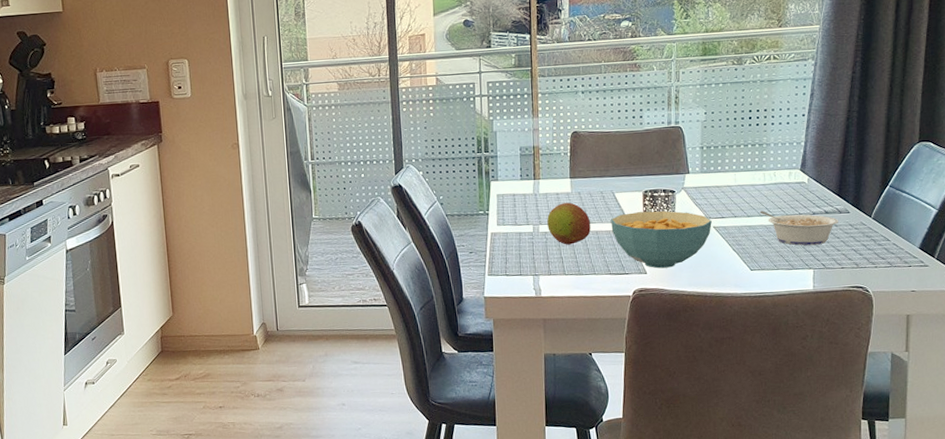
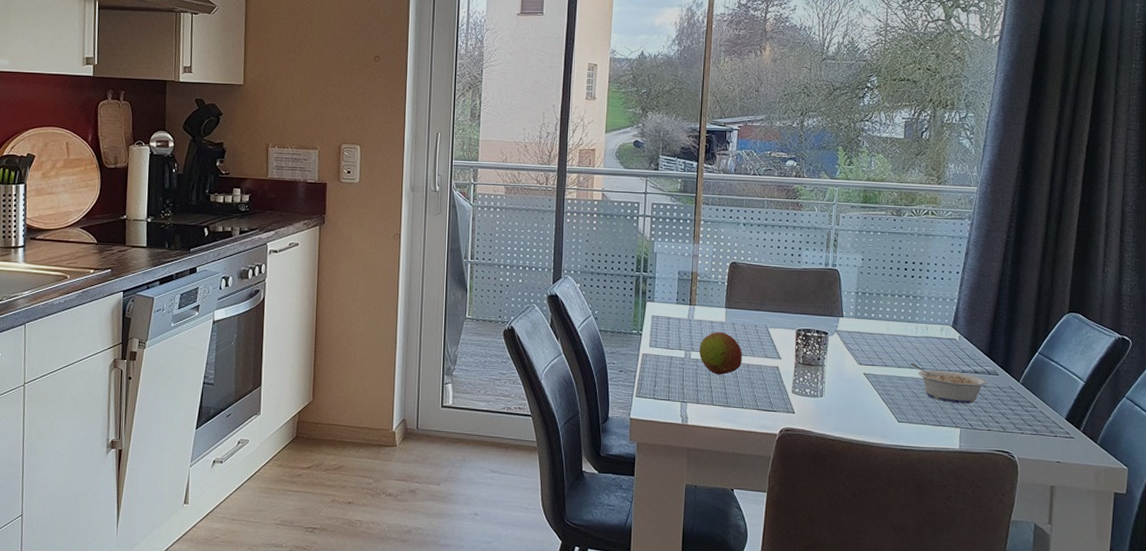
cereal bowl: present [611,211,712,269] -> none [762,349,863,410]

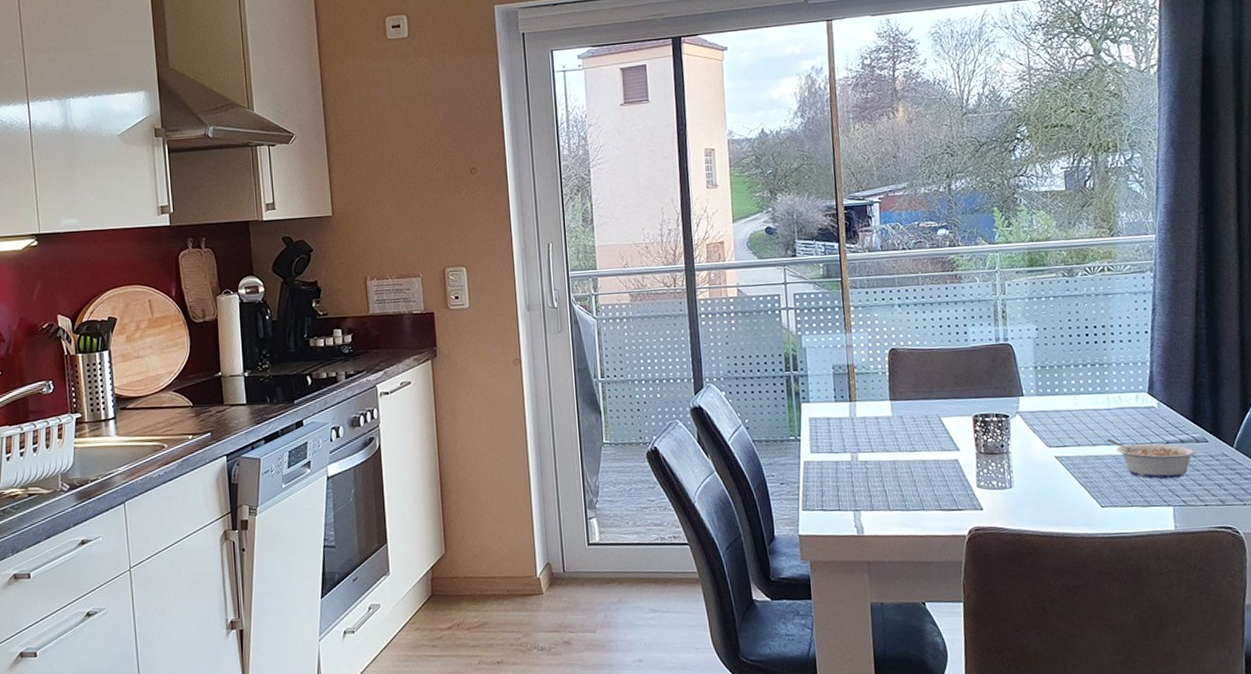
fruit: present [699,332,742,375] -> none [866,428,916,476]

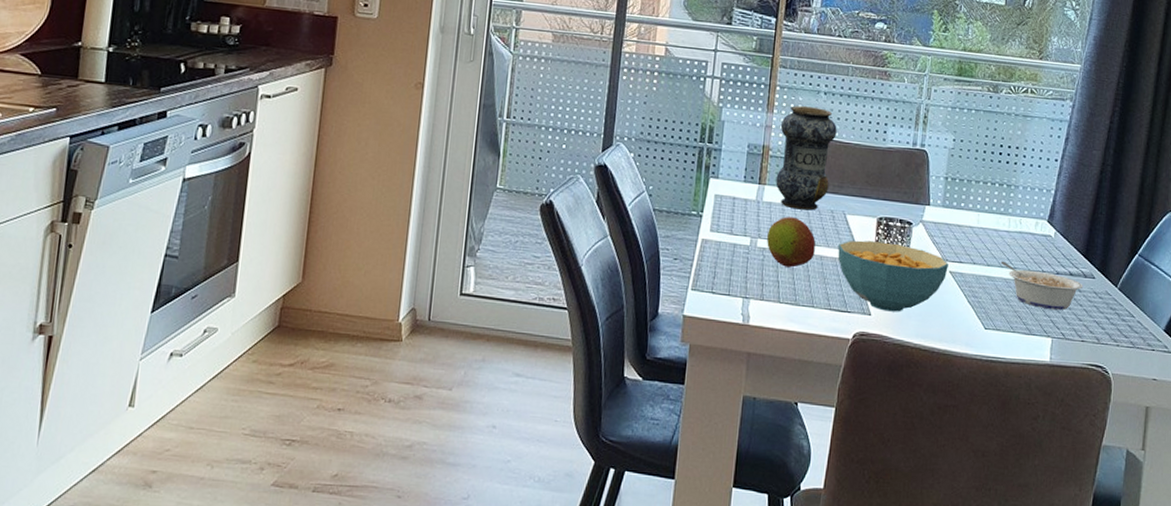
vase: none [860,320,919,420] -> present [776,105,837,211]
fruit: none [866,428,916,476] -> present [767,217,816,268]
cereal bowl: none [938,438,1053,504] -> present [837,240,949,312]

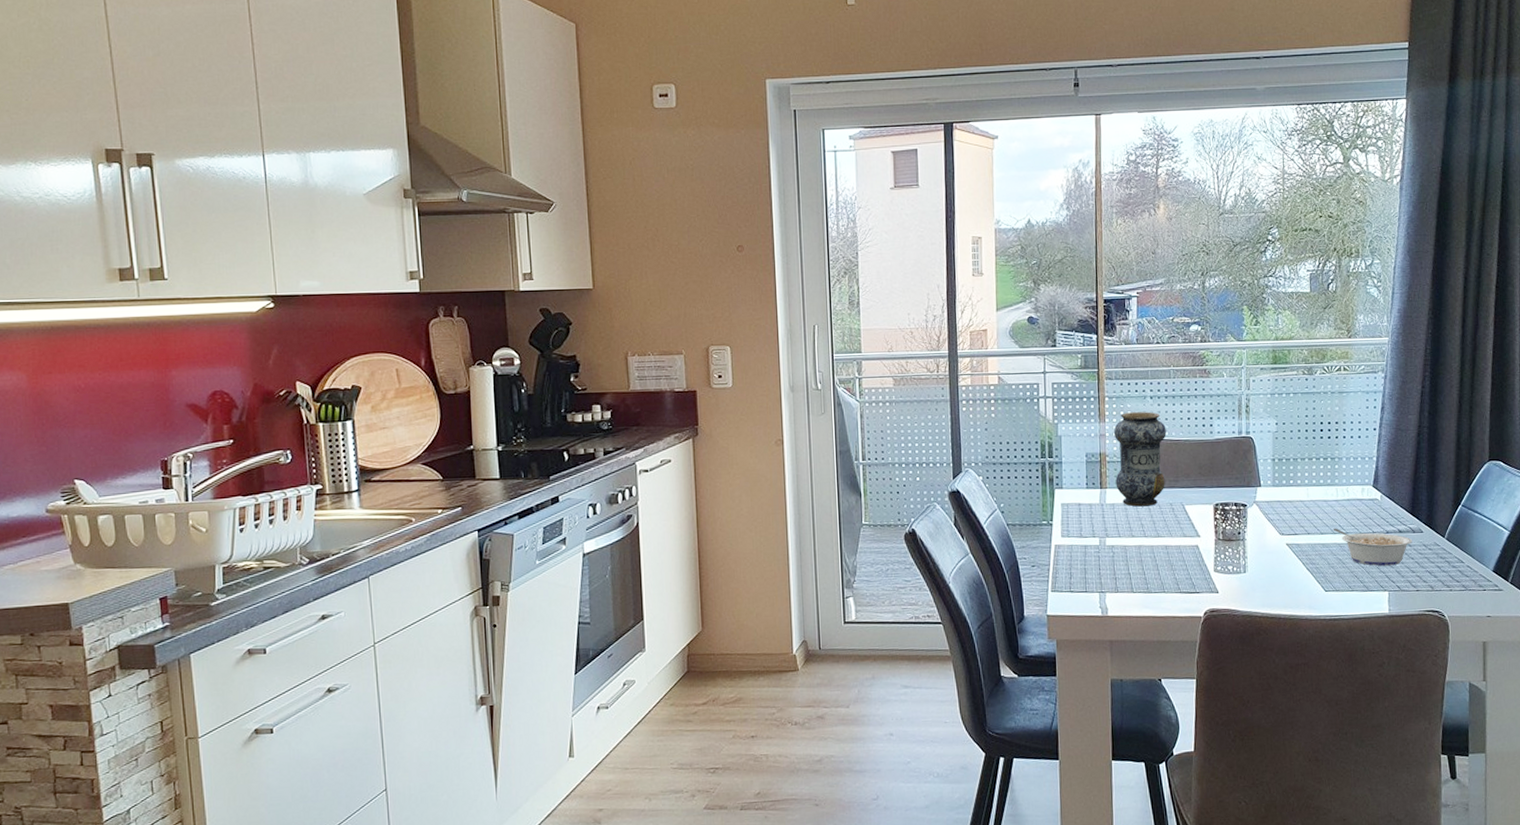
fruit: present [767,217,816,268] -> none [1114,514,1160,560]
cereal bowl: present [837,240,949,312] -> none [1181,525,1285,588]

